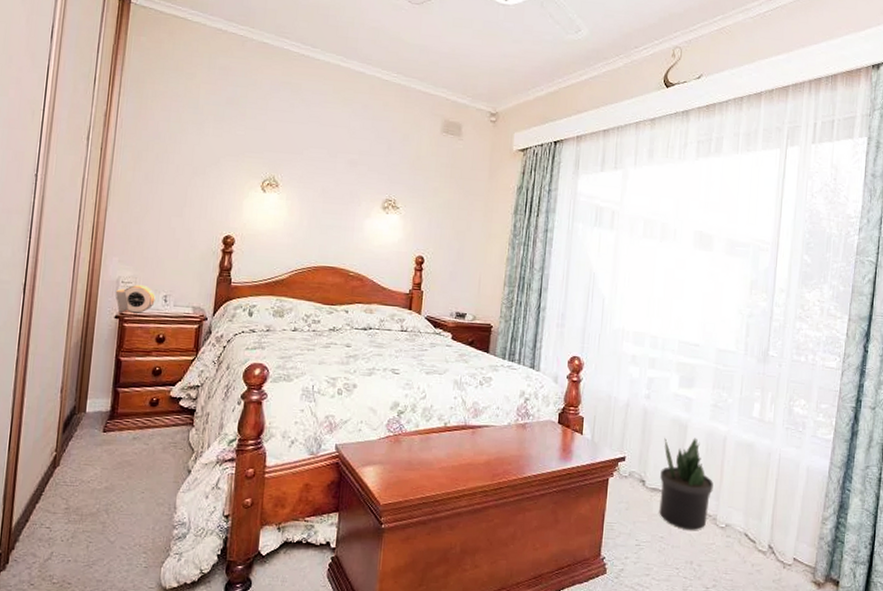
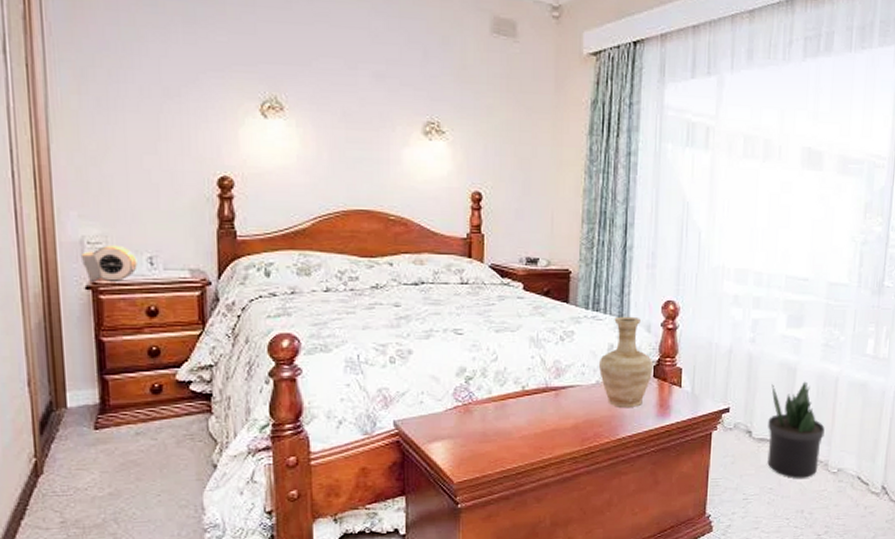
vase: none [510,367,559,449] -> present [598,316,654,407]

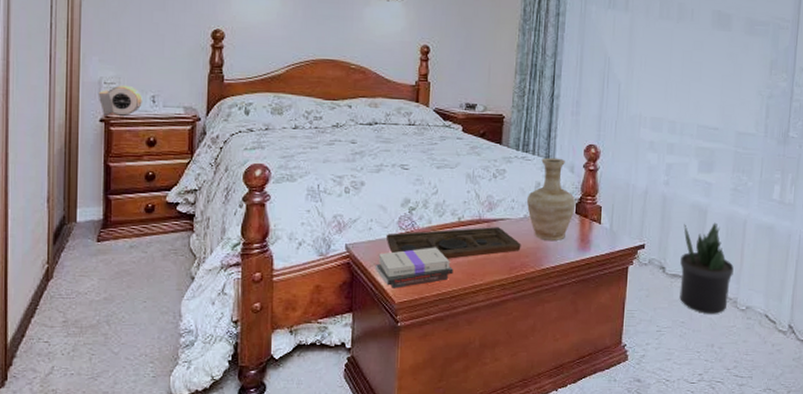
books: none [429,419,519,467] -> present [375,247,454,289]
decorative tray: none [440,395,594,432] -> present [385,227,521,259]

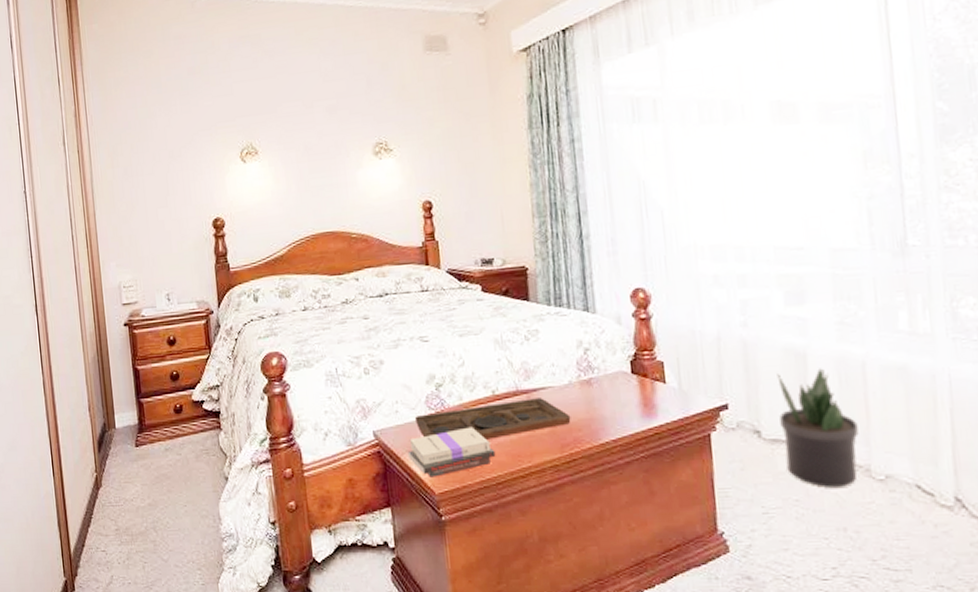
alarm clock: present [98,85,142,116] -> none [119,286,159,319]
vase: present [526,157,576,240] -> none [568,309,631,409]

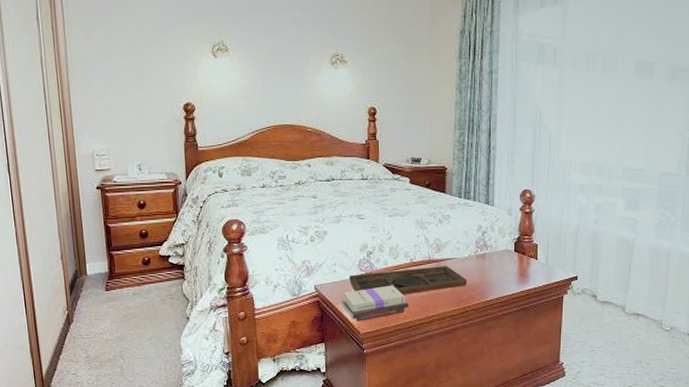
planter: present [777,368,859,487] -> none [610,254,659,334]

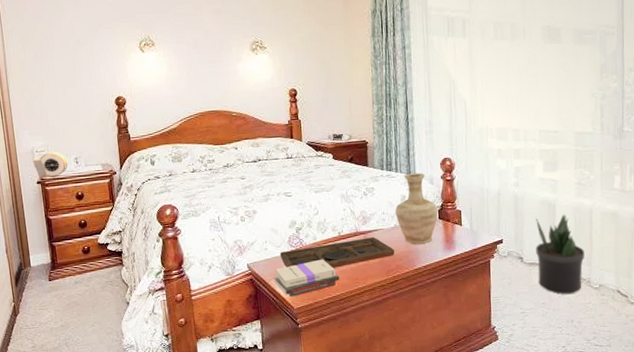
alarm clock: none [92,156,131,183] -> present [32,151,68,178]
vase: none [470,203,514,276] -> present [395,172,438,244]
planter: none [610,254,659,334] -> present [536,214,585,294]

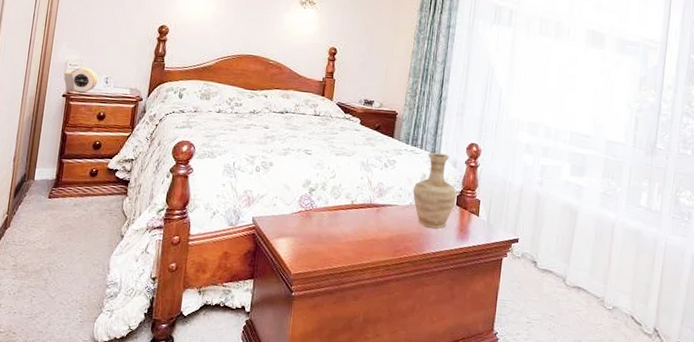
books: present [273,259,340,297] -> none [276,225,345,261]
decorative tray: present [279,237,395,268] -> none [287,210,406,238]
planter: present [536,214,585,294] -> none [549,223,602,311]

